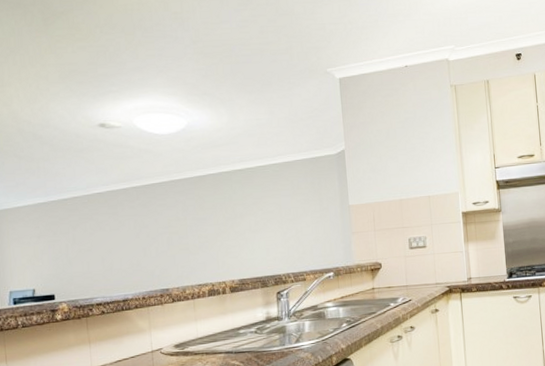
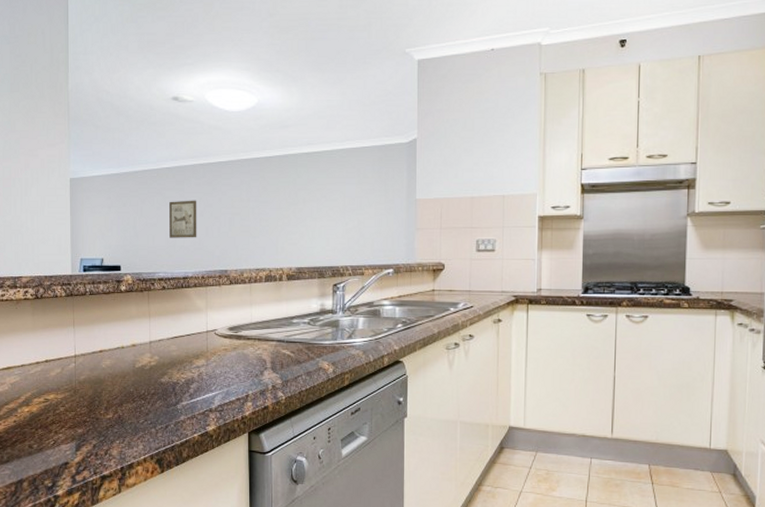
wall art: none [103,222,135,262] -> present [169,200,197,238]

